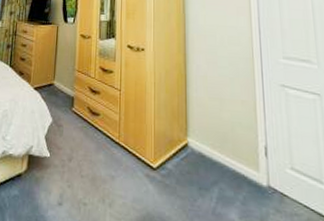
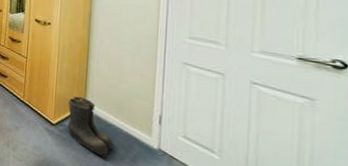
boots: none [170,131,222,204] -> present [67,96,114,158]

